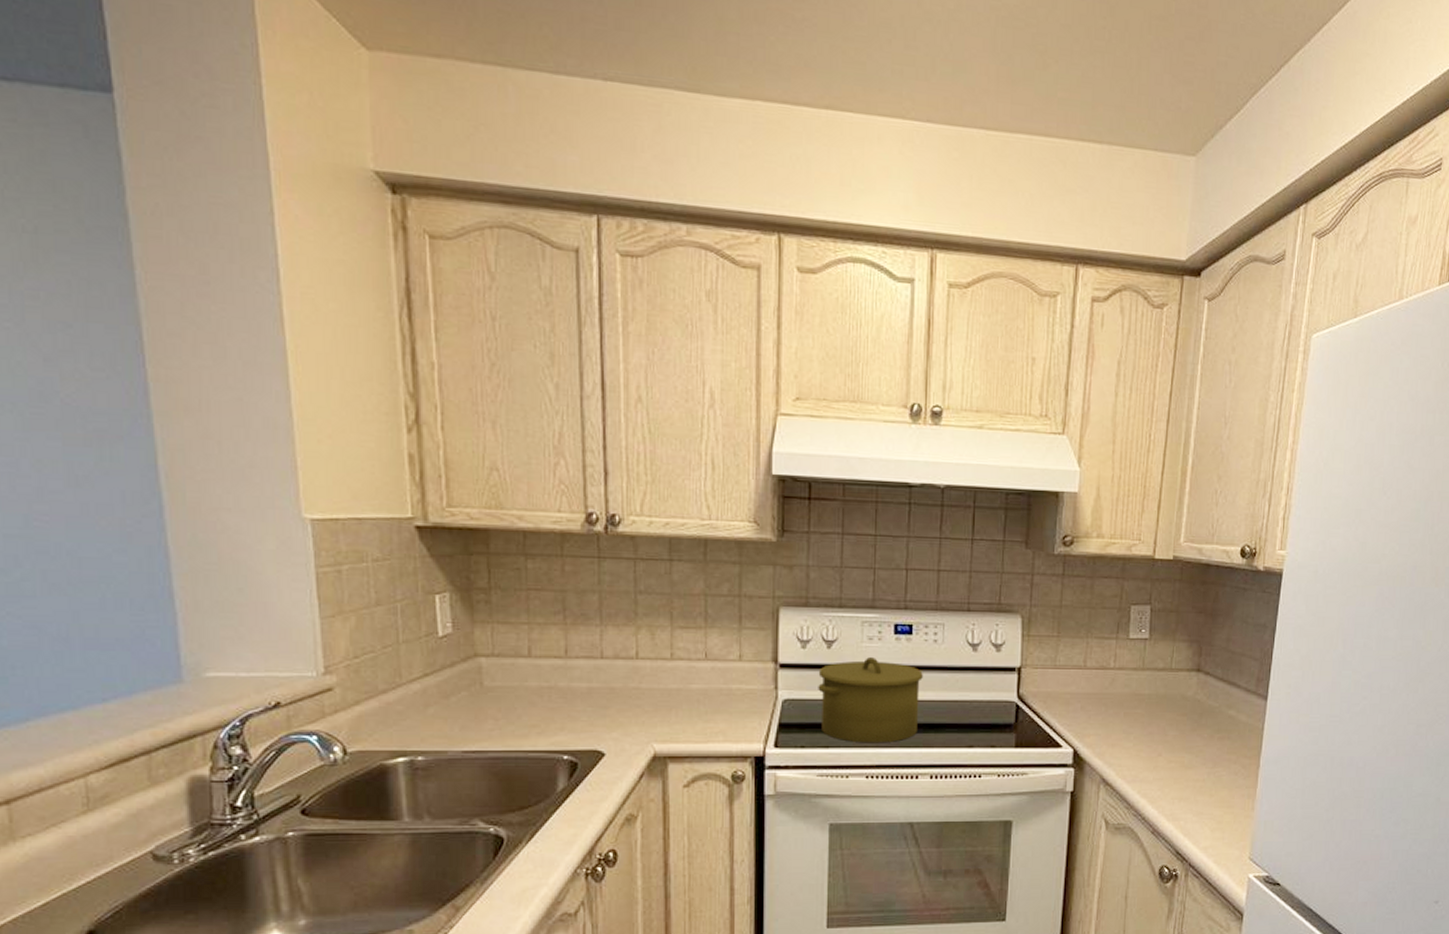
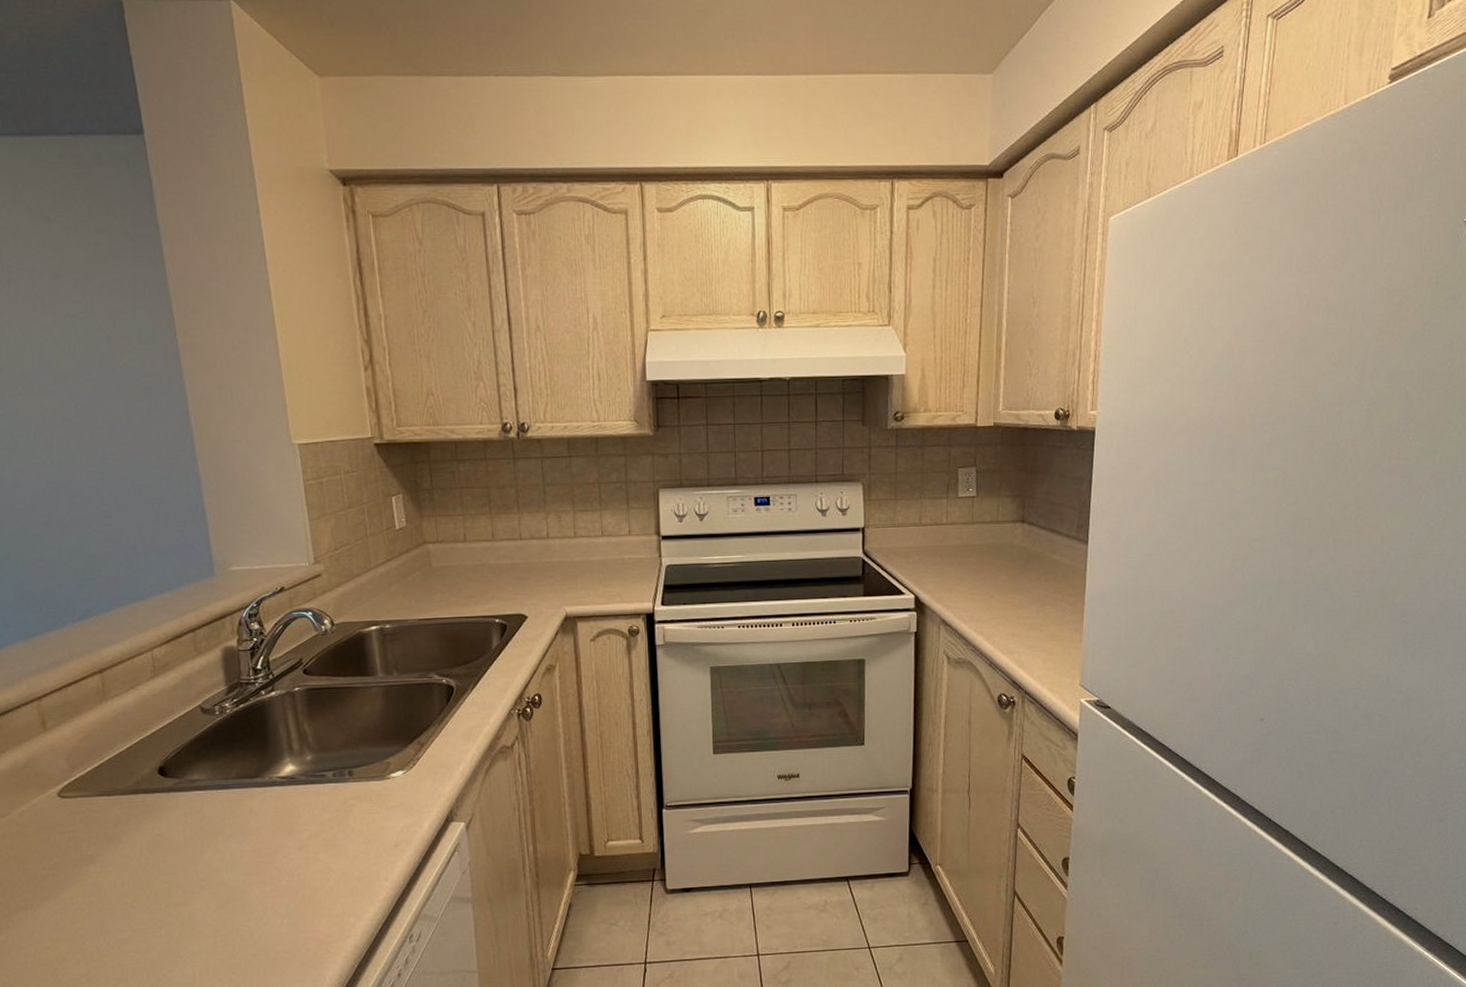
cooking pot: present [818,657,923,743] -> none [694,526,781,599]

